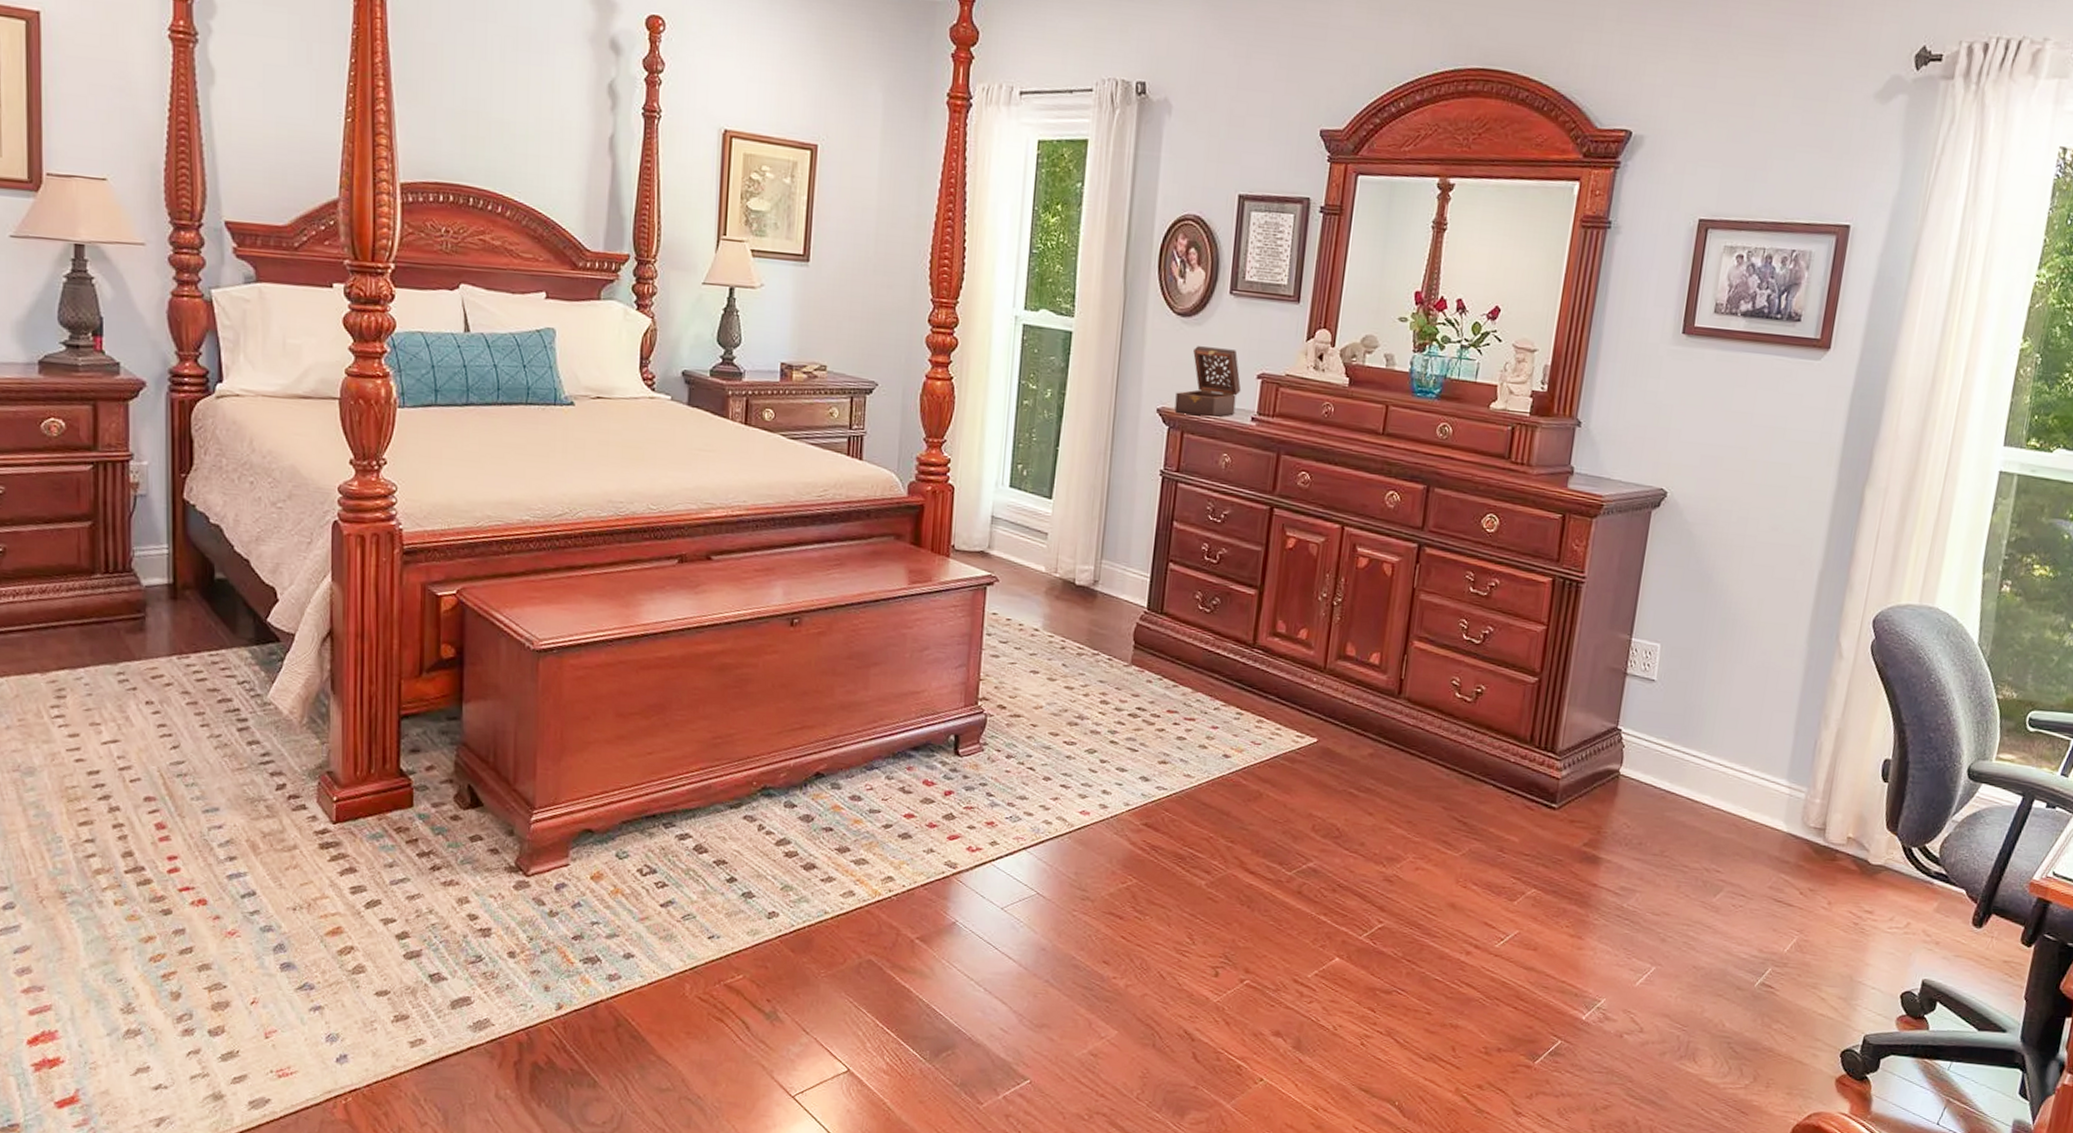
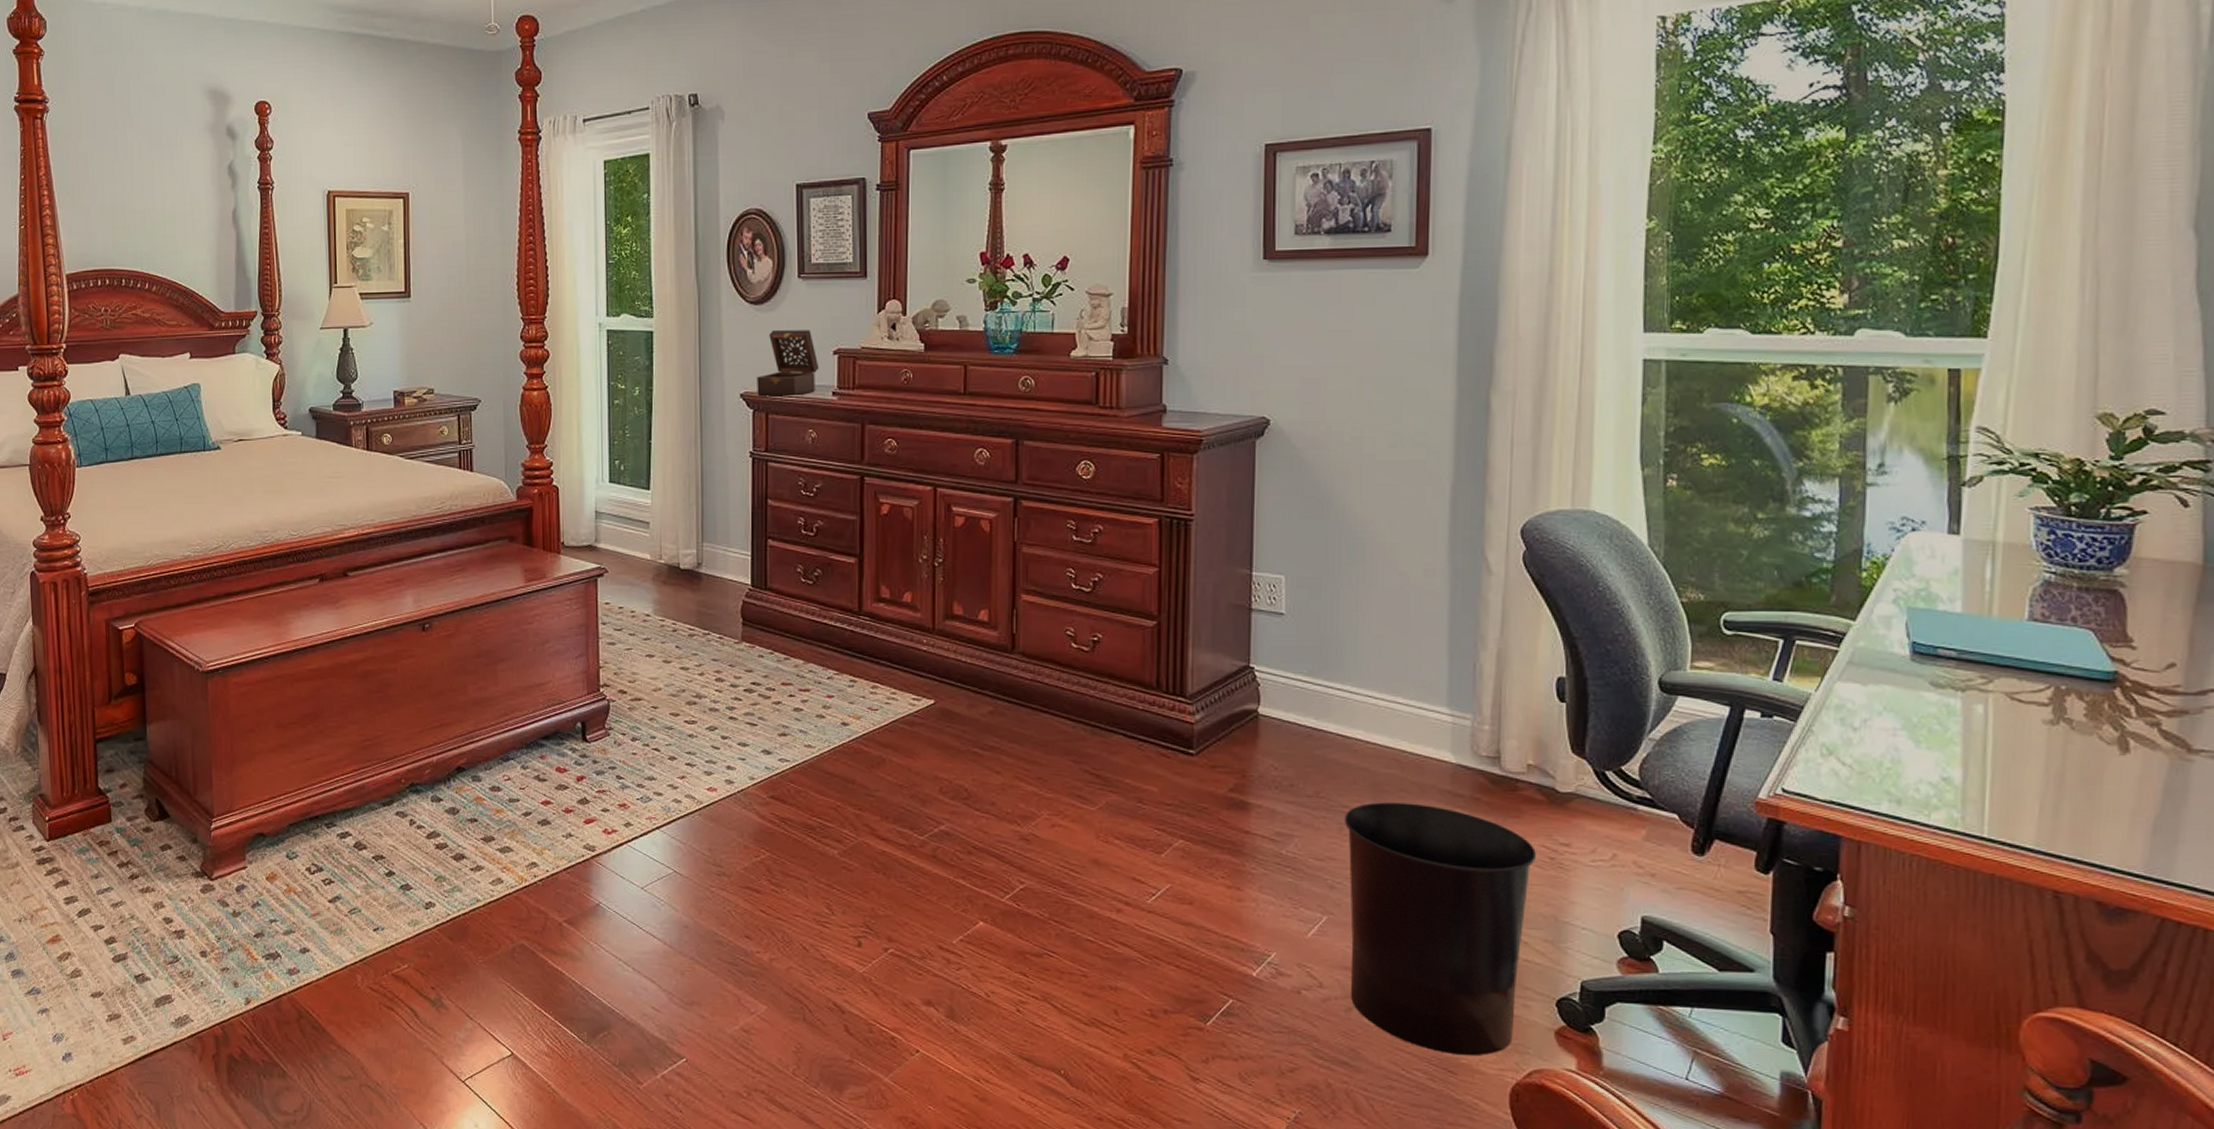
waste bin: none [1666,864,1844,1099] -> present [1344,802,1536,1056]

